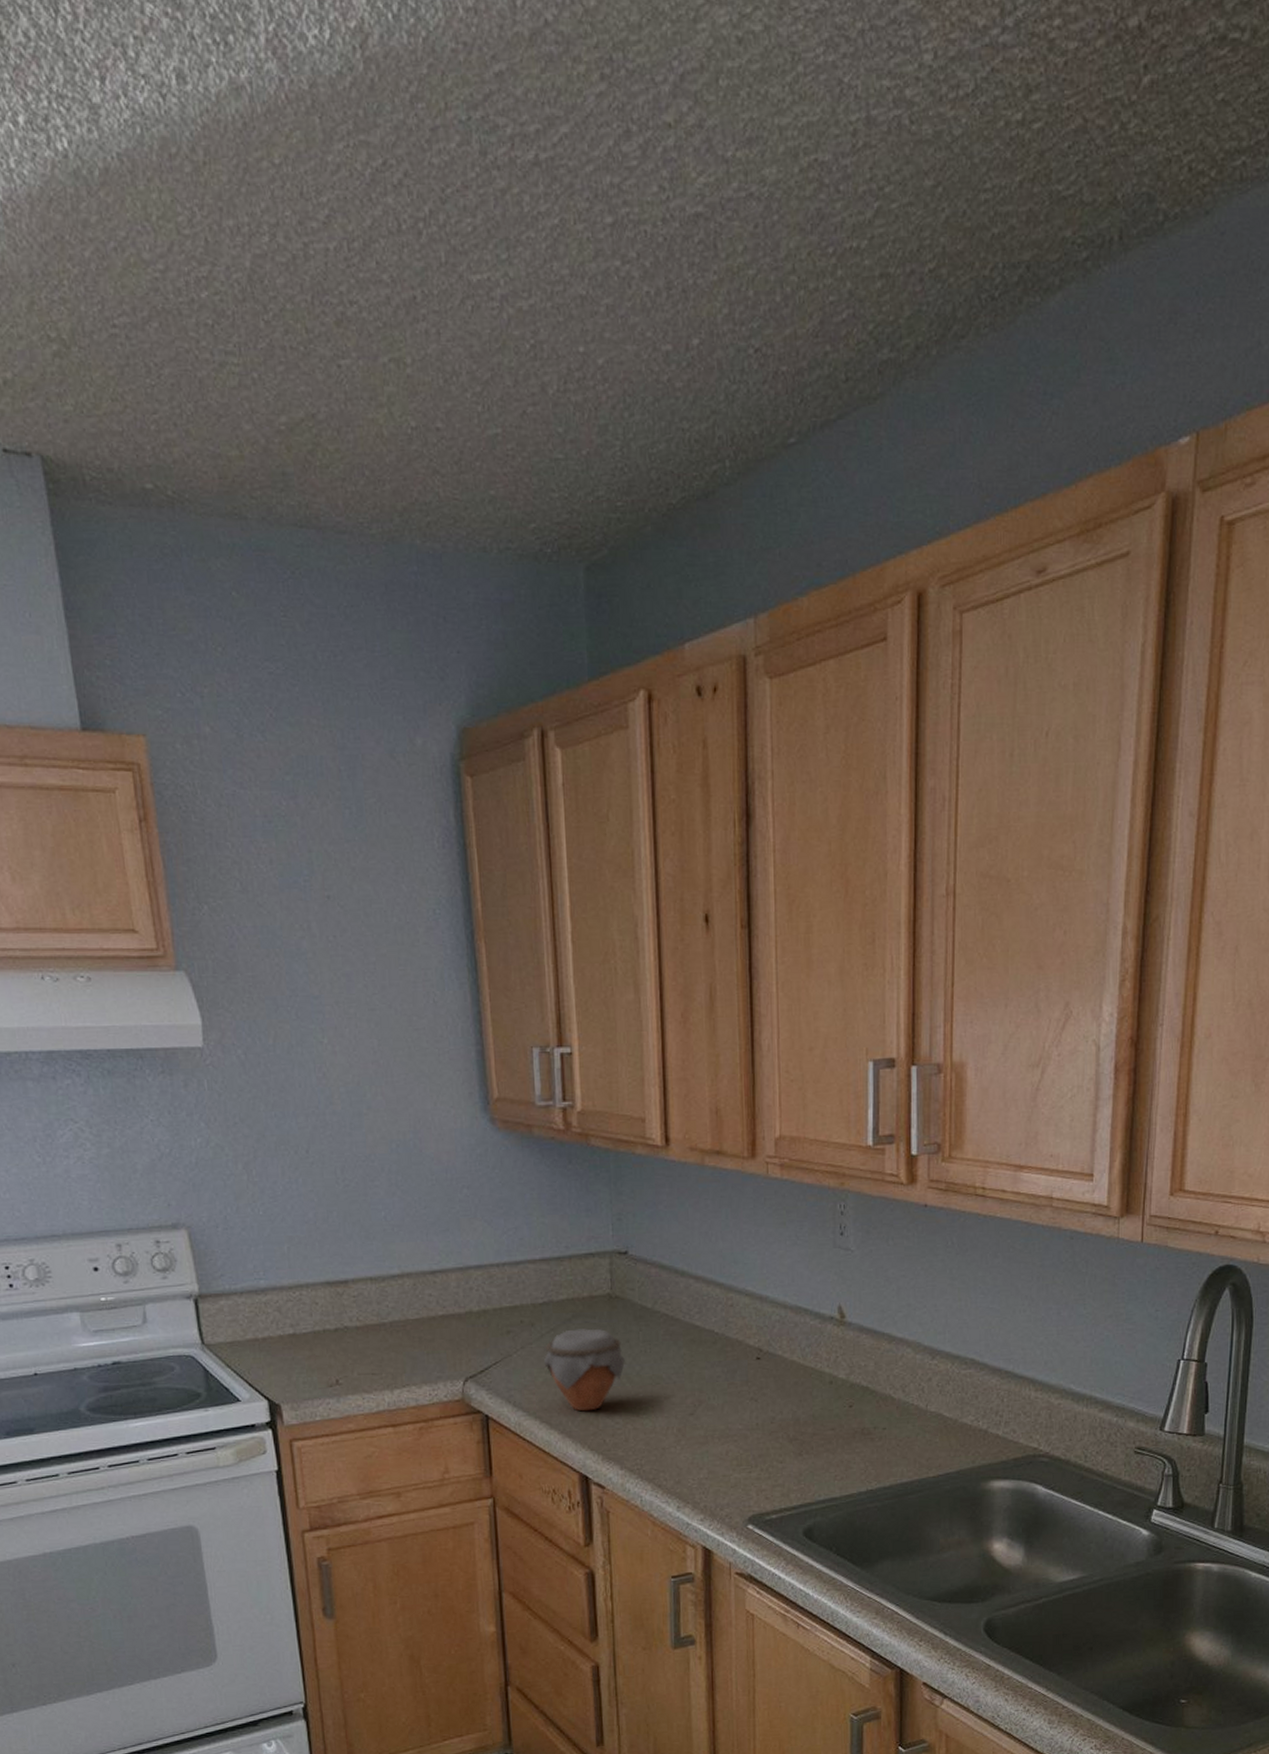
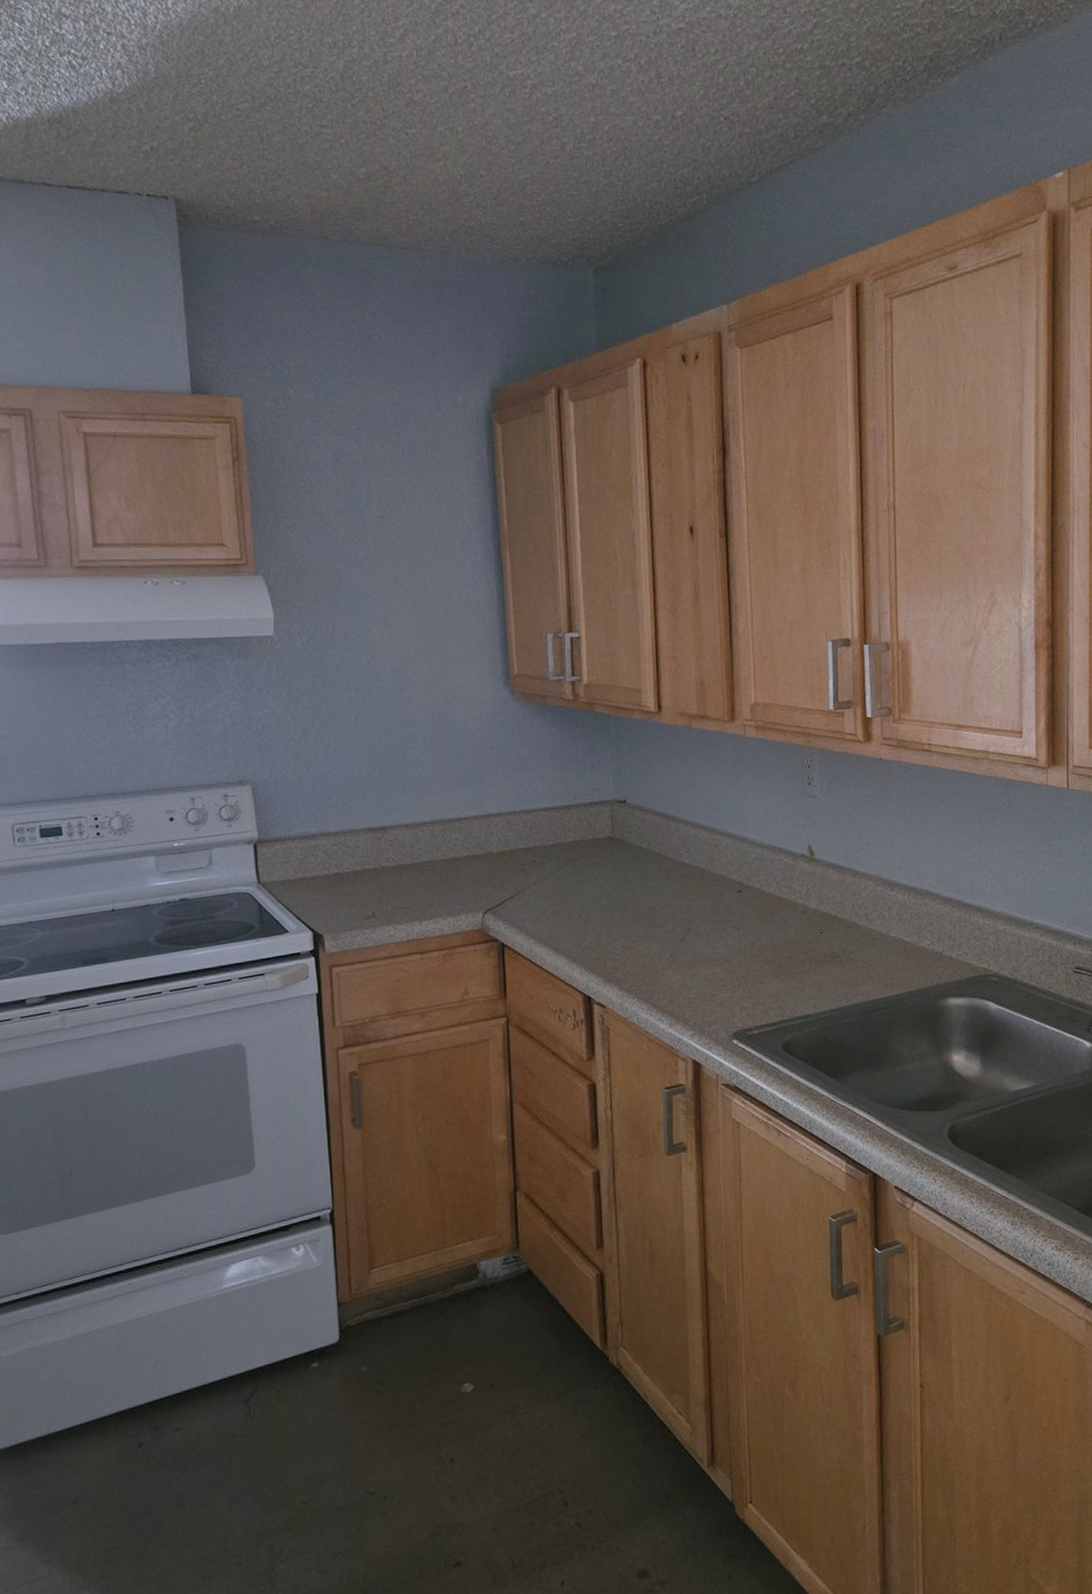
jar: present [544,1328,625,1412] -> none [553,866,624,939]

